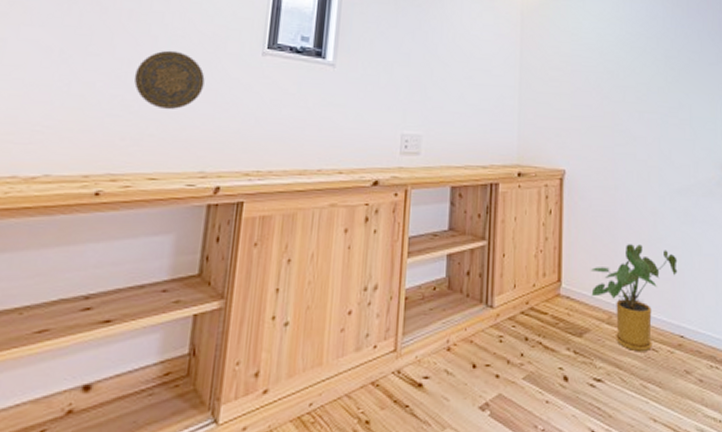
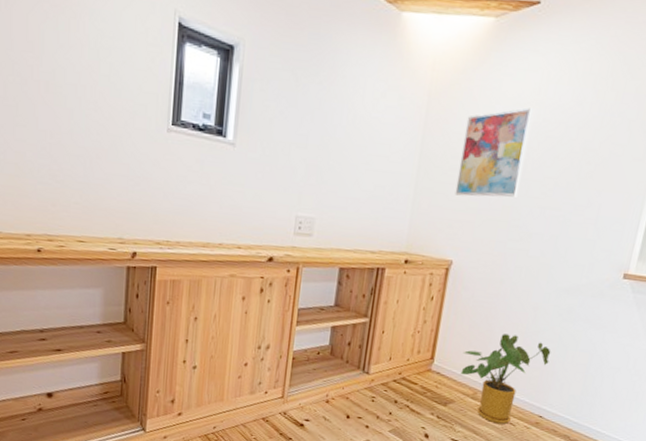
decorative plate: present [133,50,205,110] -> none [57,123,117,181]
wall art: none [558,23,616,105] -> present [455,107,533,197]

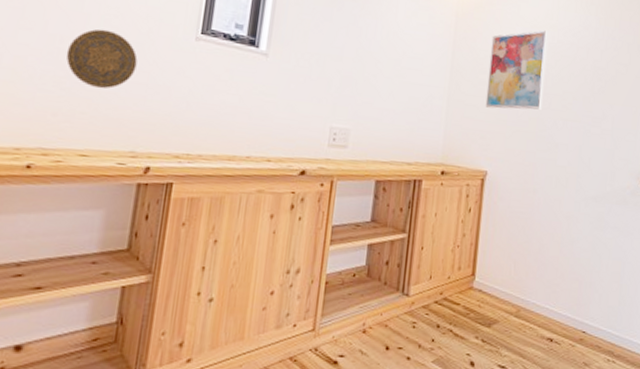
decorative plate: none [57,123,117,181] -> present [66,29,138,89]
house plant: present [460,334,551,425] -> none [502,245,587,344]

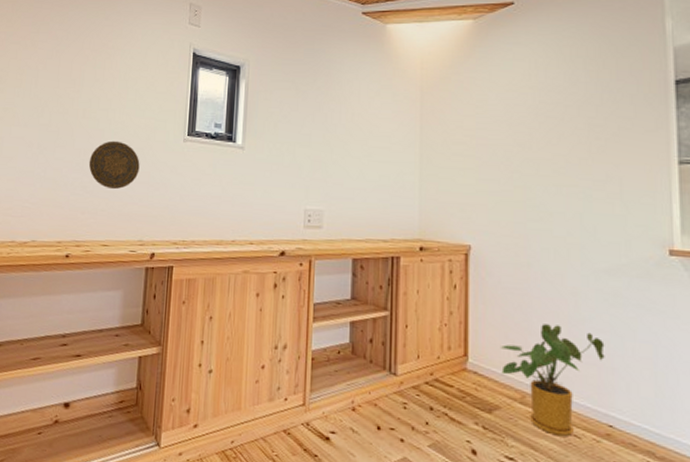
wall art: present [485,30,548,110] -> none [462,92,528,180]
house plant: none [502,245,587,344] -> present [500,324,605,437]

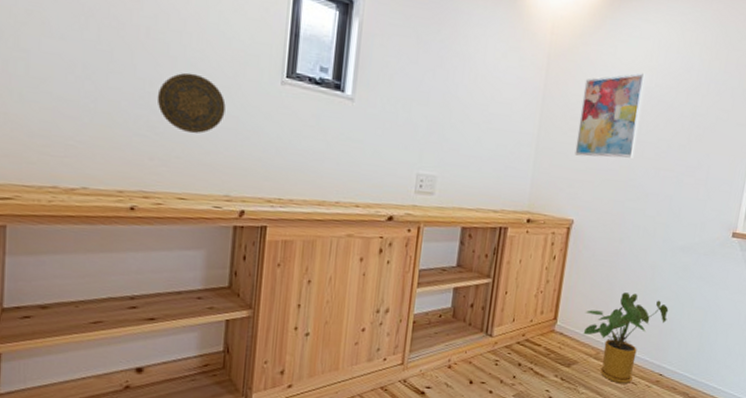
wall art: none [462,92,528,180] -> present [574,73,646,158]

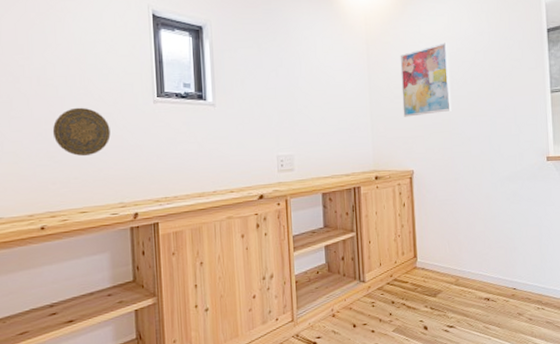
house plant: present [583,292,669,384] -> none [439,223,509,304]

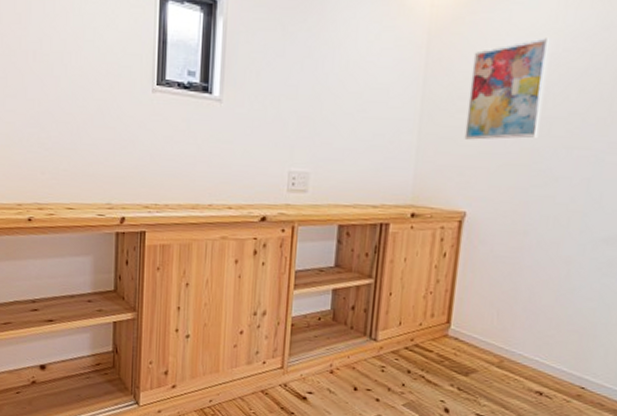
decorative plate: present [52,107,111,157] -> none [45,90,103,147]

